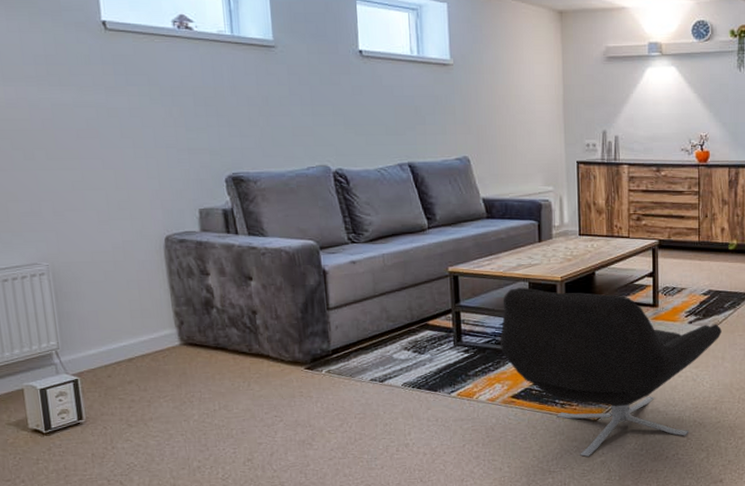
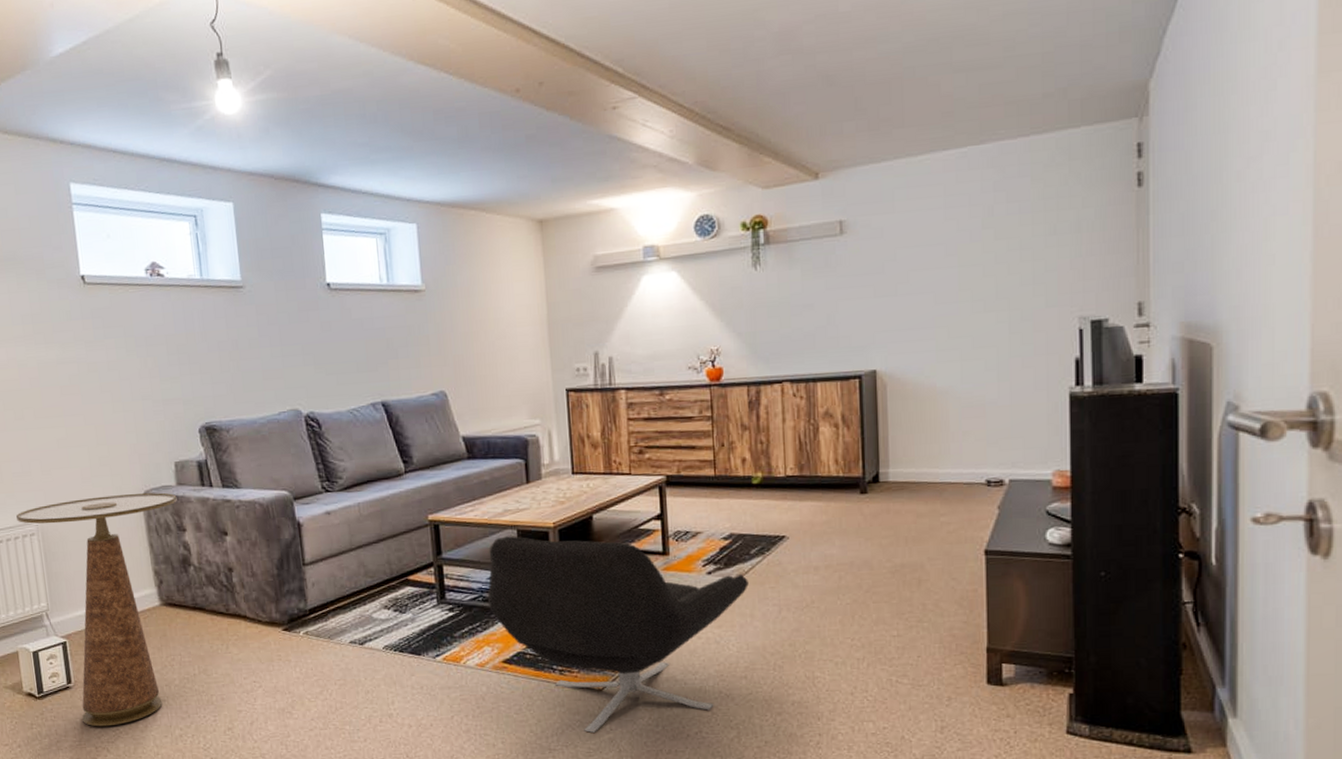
side table: none [24,238,201,461] -> present [16,492,177,727]

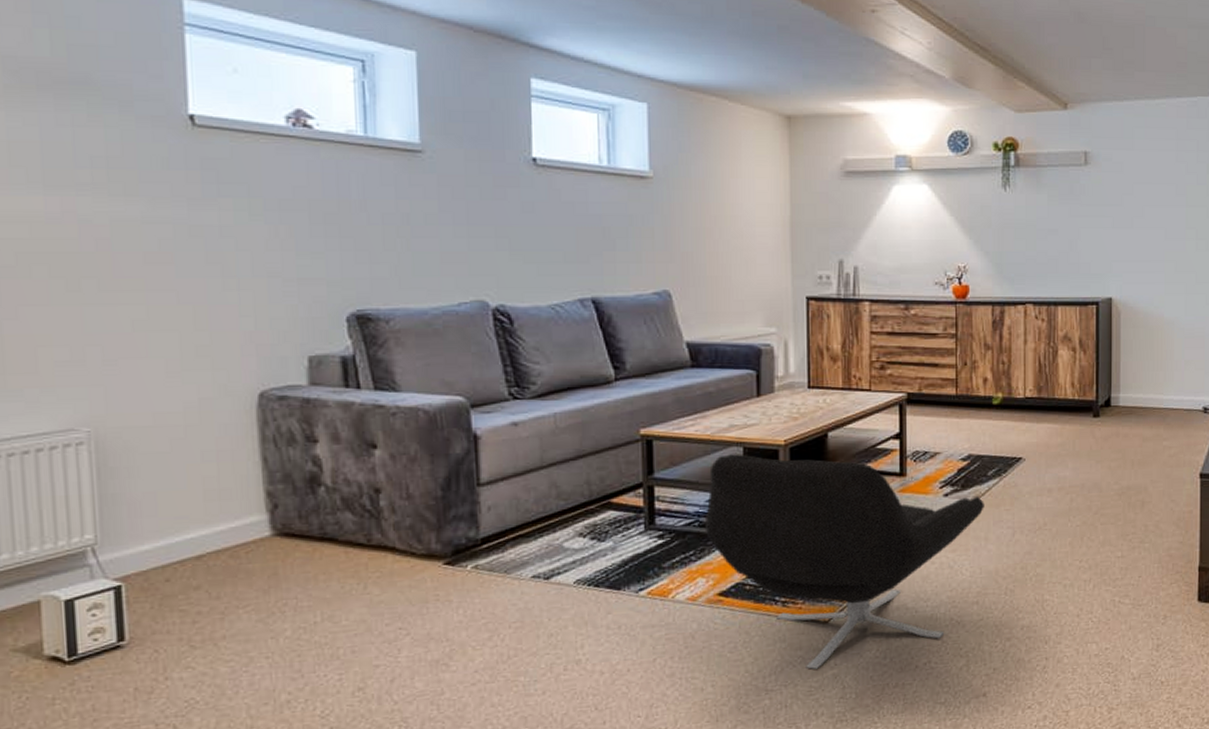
side table: present [16,492,177,727] -> none [56,394,308,697]

